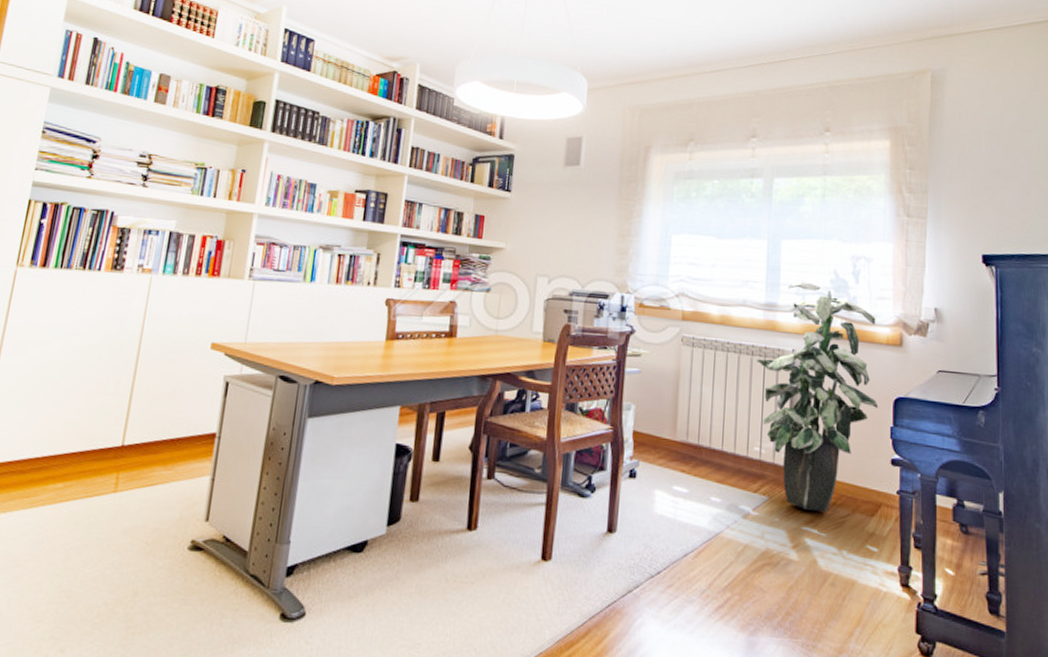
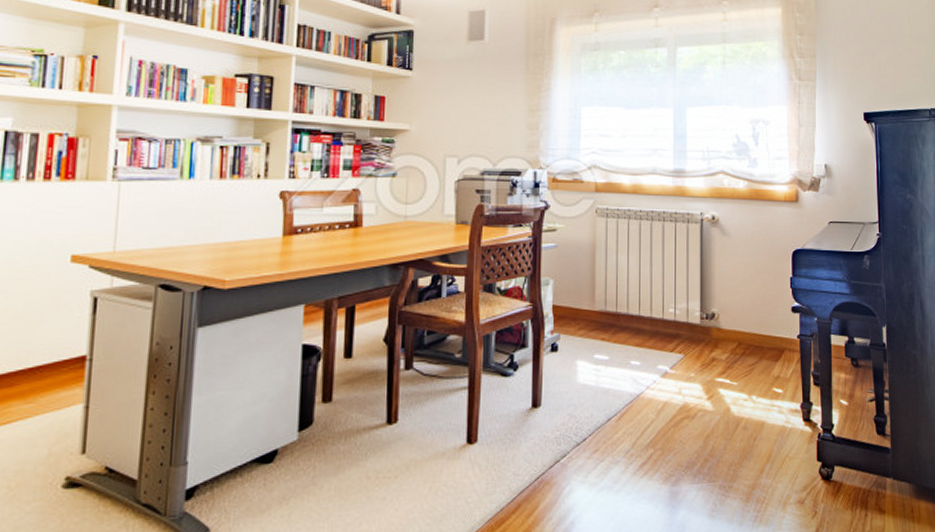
indoor plant: present [756,282,879,513] -> none [667,148,780,363]

